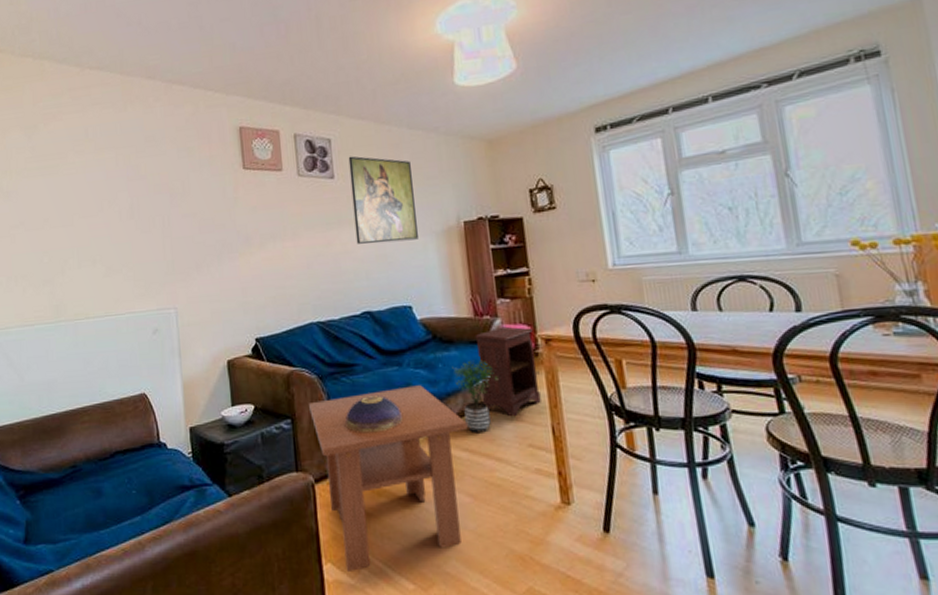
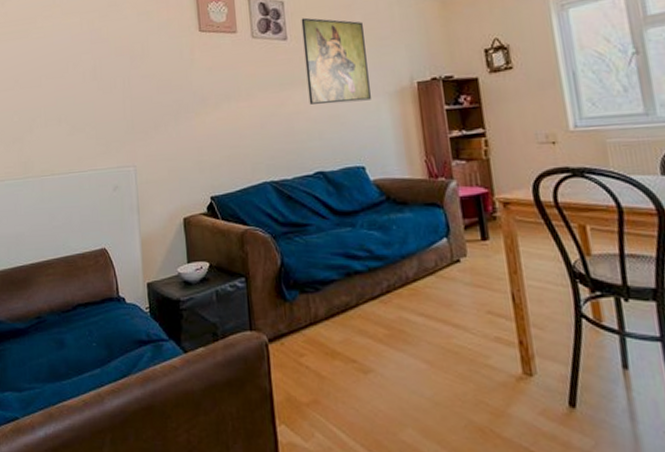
coffee table: present [309,385,468,573] -> none [263,247,423,436]
decorative bowl: present [345,395,402,433] -> none [298,256,356,294]
potted plant: present [452,360,498,434] -> none [406,222,455,298]
nightstand: present [475,326,541,417] -> none [429,188,500,282]

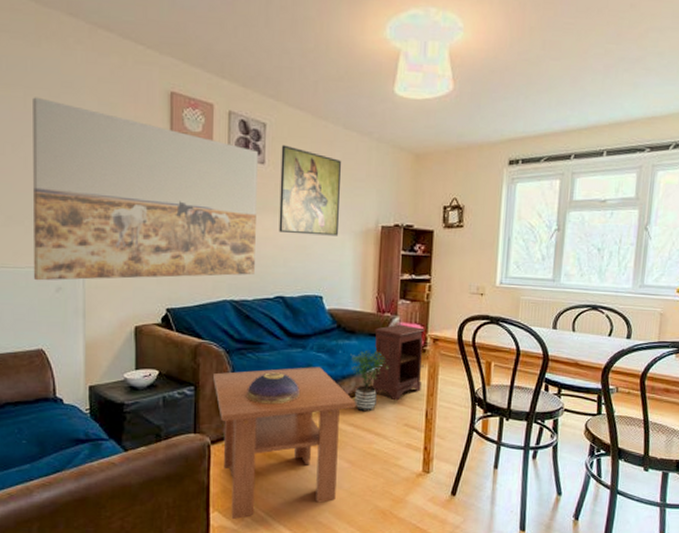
wall art: none [87,19,291,182] -> present [33,97,258,281]
coffee table: none [263,247,423,436] -> present [213,367,356,520]
decorative bowl: none [298,256,356,294] -> present [247,372,300,405]
potted plant: none [406,222,455,298] -> present [350,350,389,412]
nightstand: none [429,188,500,282] -> present [372,324,425,401]

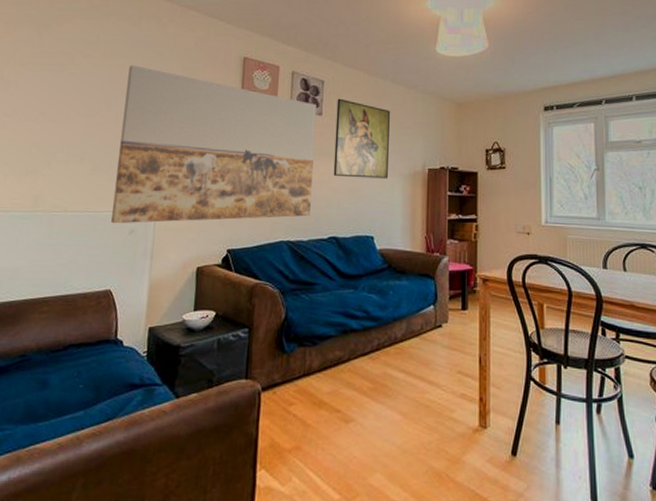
coffee table: present [213,367,356,520] -> none [267,308,408,480]
decorative bowl: present [247,372,300,405] -> none [299,314,351,348]
potted plant: present [350,350,389,412] -> none [401,290,440,357]
nightstand: present [372,324,425,401] -> none [423,264,475,345]

